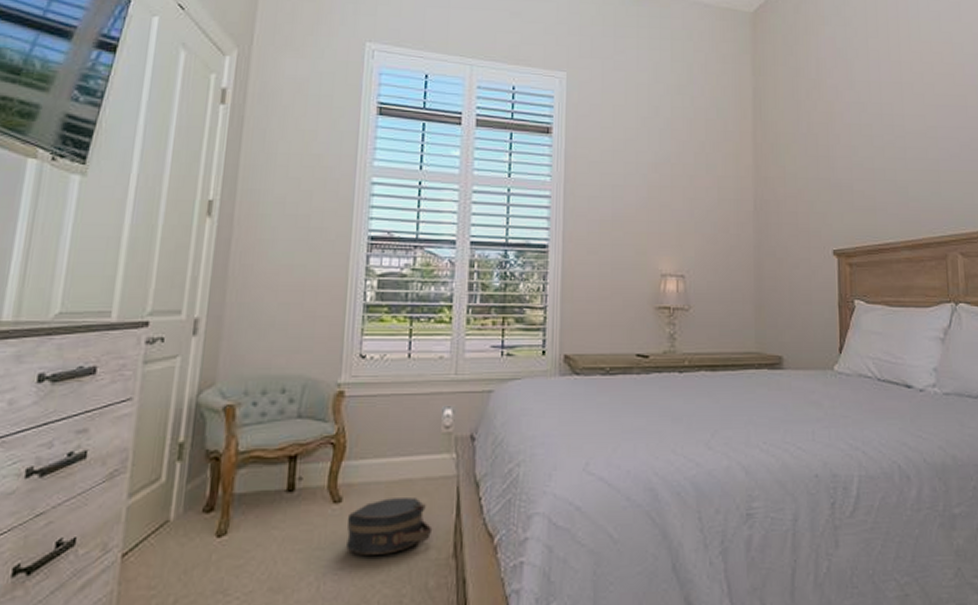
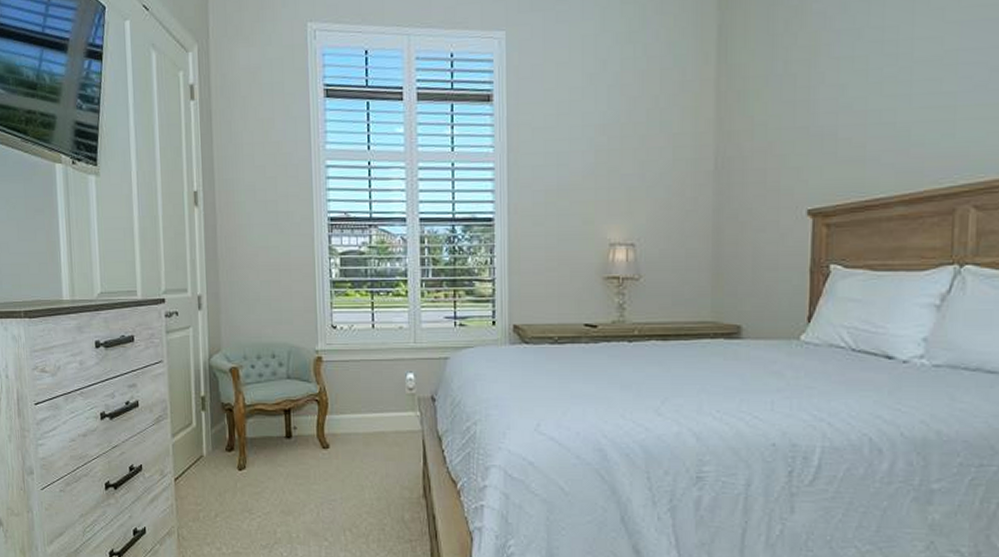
hat box: present [346,498,433,555] -> none [335,447,405,491]

